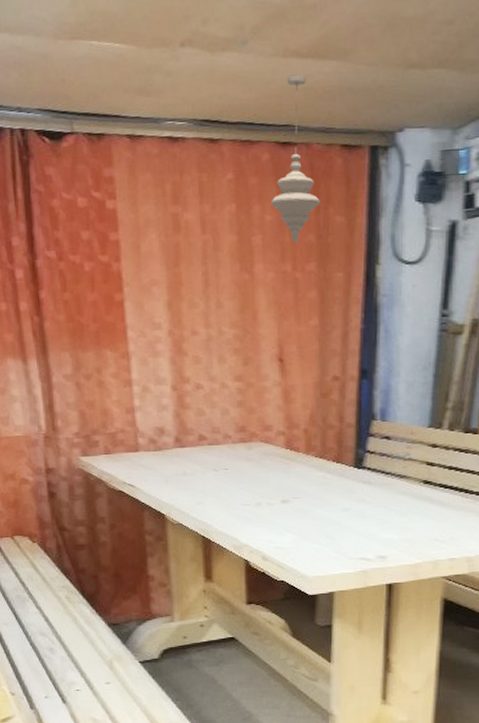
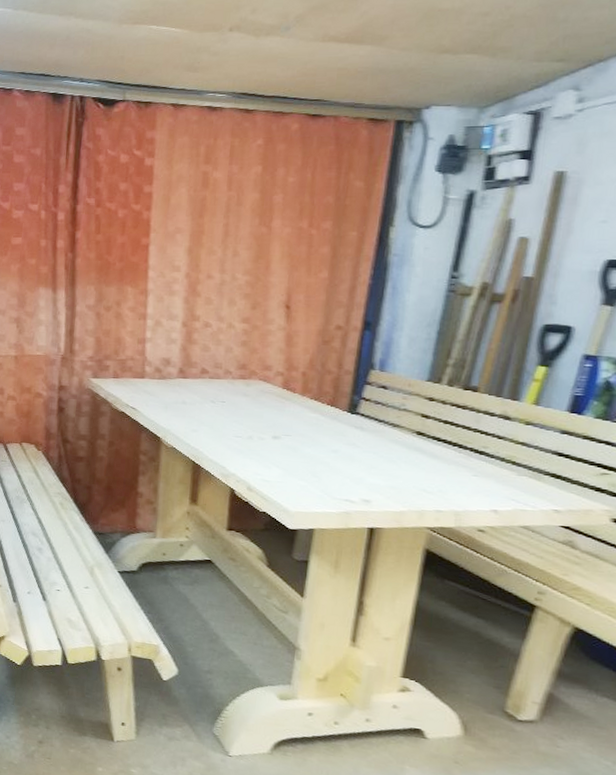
pendant light: present [271,74,320,244] -> none [295,56,342,203]

